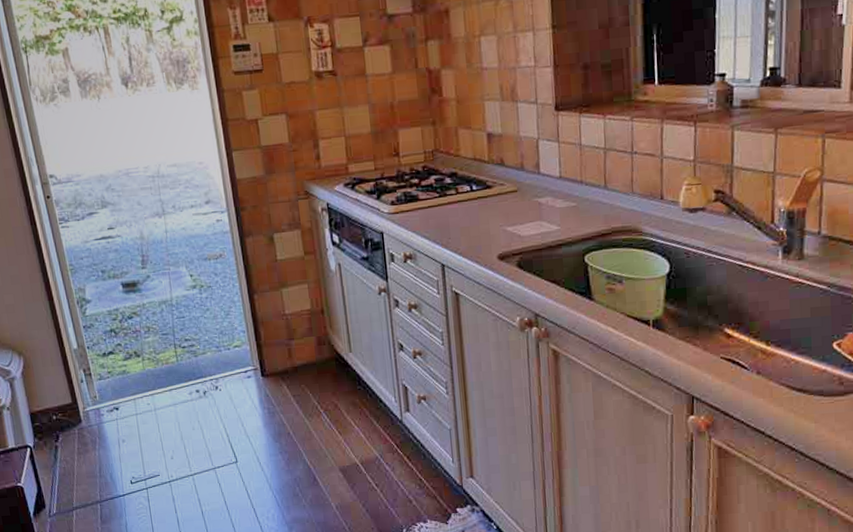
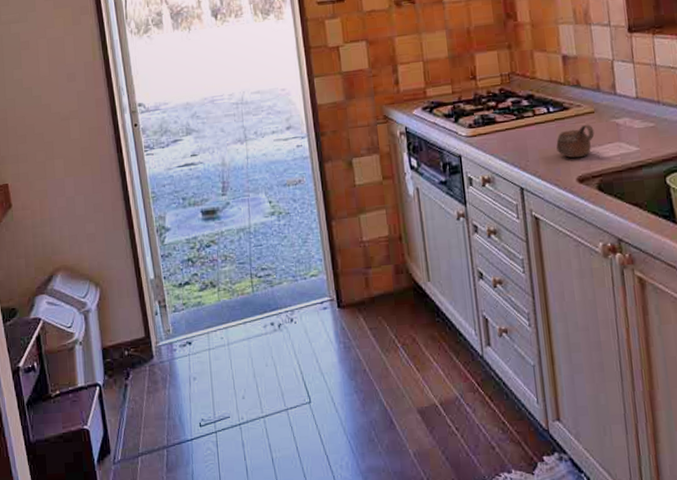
cup: none [478,203,517,236] -> present [556,124,595,158]

